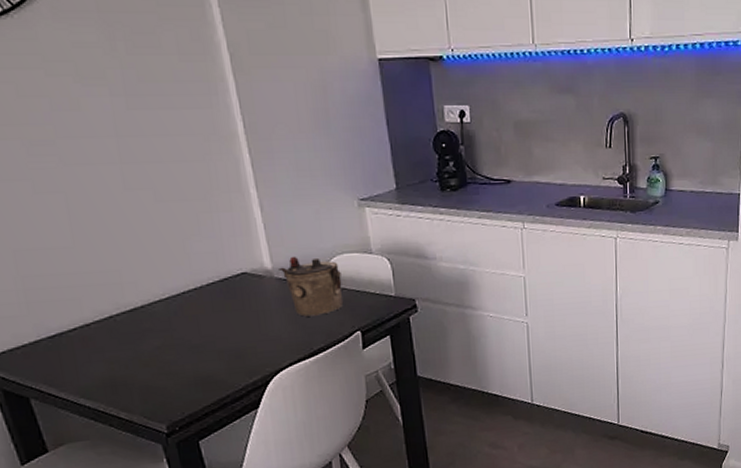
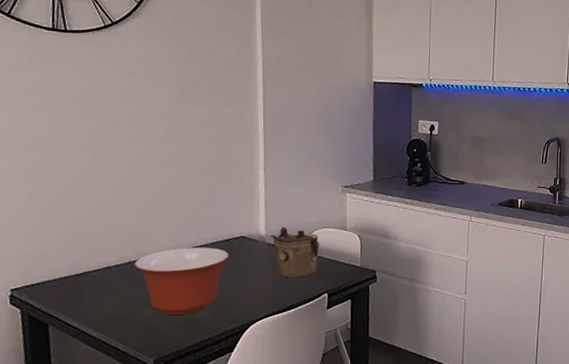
mixing bowl: none [117,289,232,374] -> present [134,247,229,316]

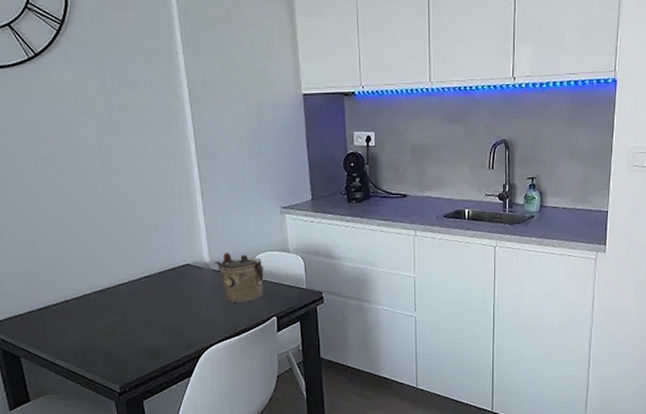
mixing bowl: present [134,247,229,316] -> none [90,276,177,344]

